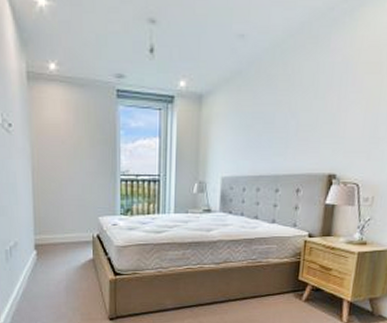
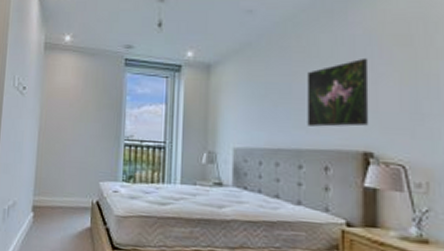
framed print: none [286,86,343,153] -> present [307,57,369,127]

